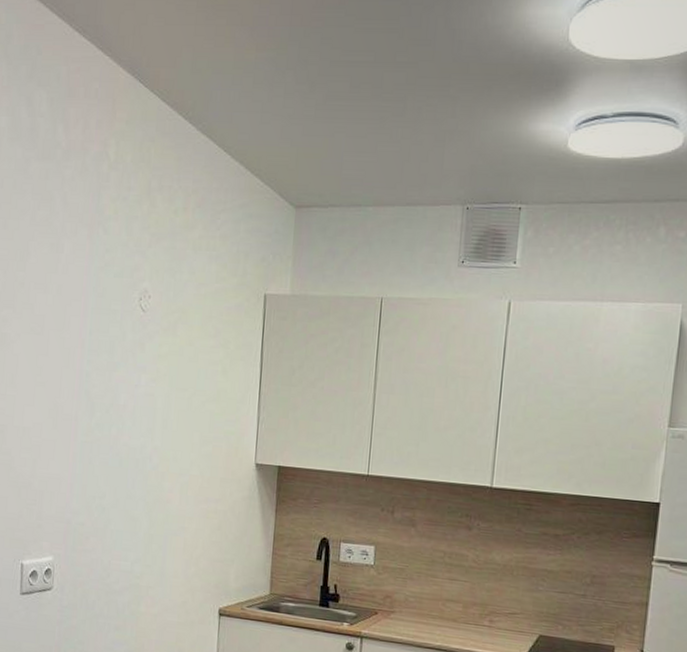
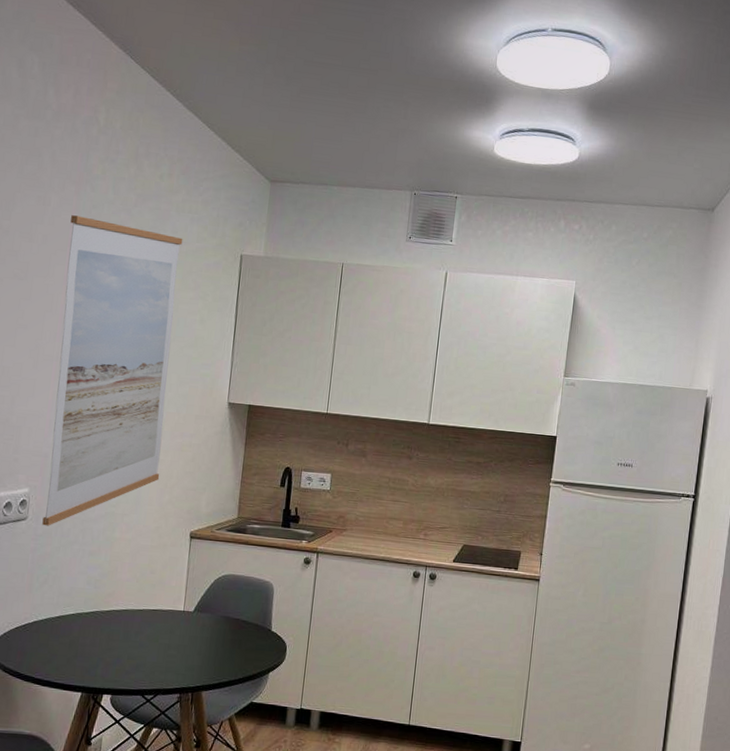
wall art: none [67,261,201,597] -> present [42,215,183,526]

